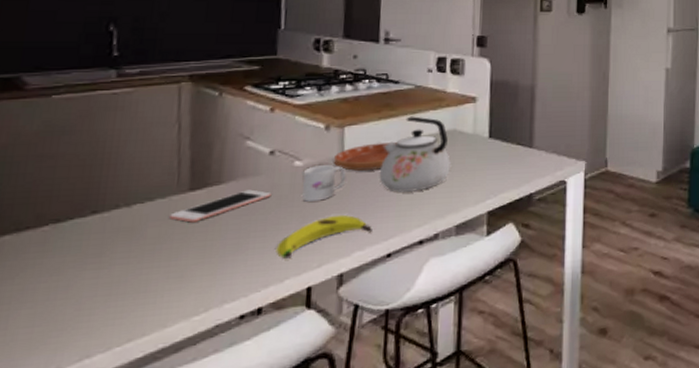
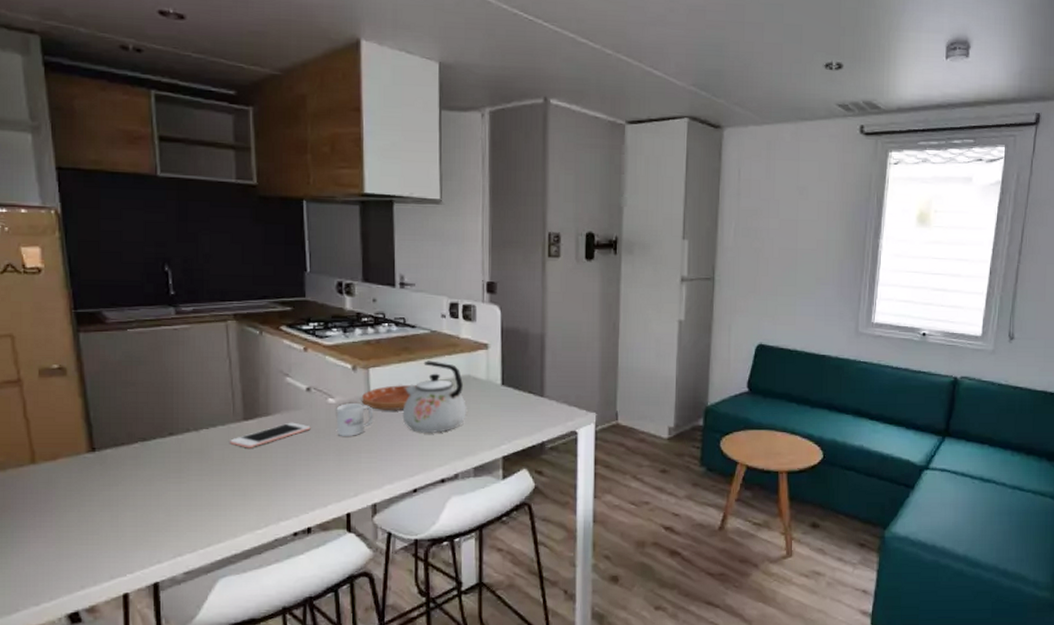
banana: present [276,214,372,259] -> none [318,450,399,486]

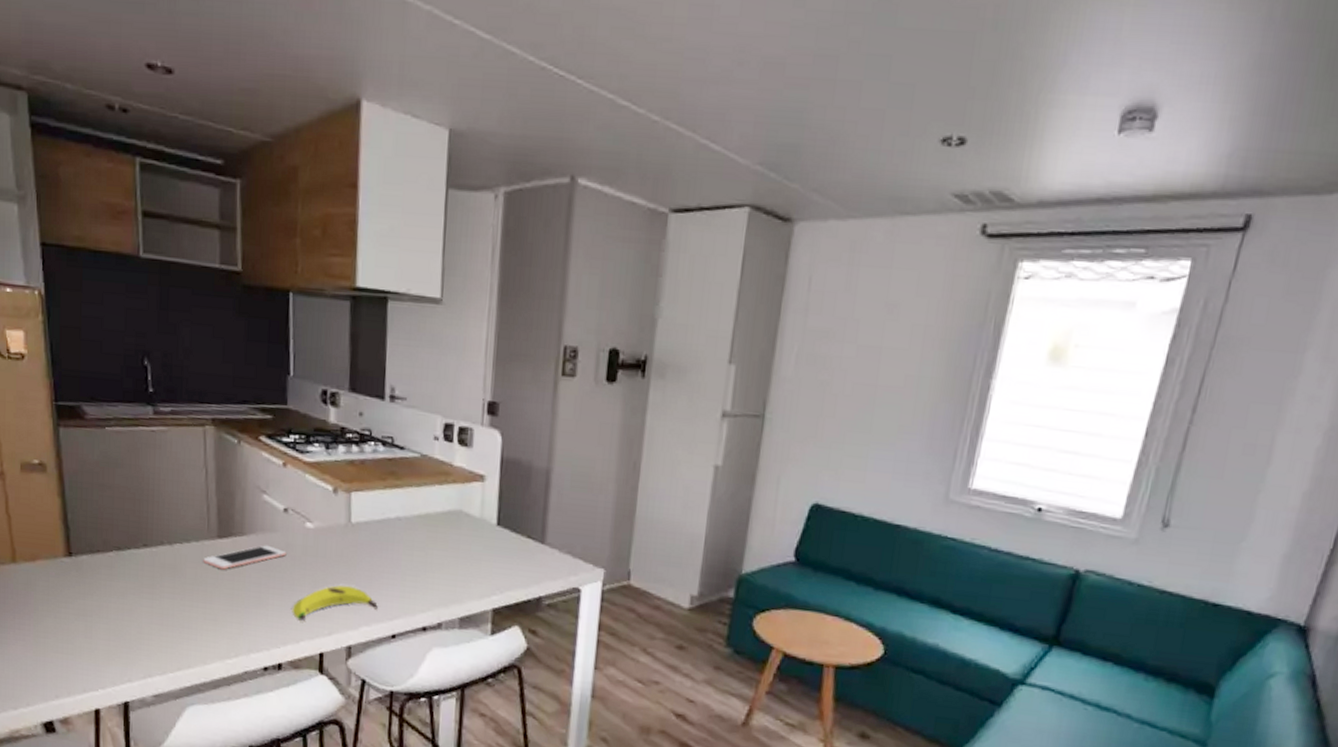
banana: none [318,450,399,486] -> present [292,585,378,621]
mug: present [336,403,372,436] -> none [313,530,353,568]
saucer: present [361,385,417,410] -> none [341,514,402,544]
kettle: present [402,360,466,434] -> none [384,489,456,574]

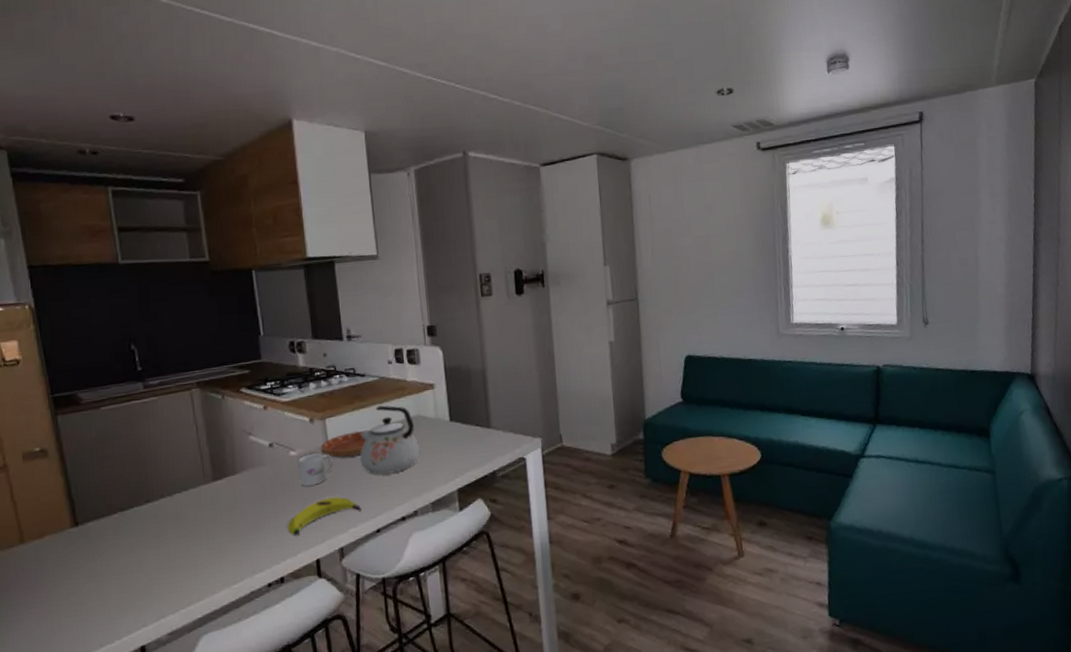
cell phone: present [203,545,287,570] -> none [202,478,276,508]
mug: none [313,530,353,568] -> present [298,453,333,486]
saucer: none [341,514,402,544] -> present [320,430,371,458]
kettle: none [384,489,456,574] -> present [360,405,420,475]

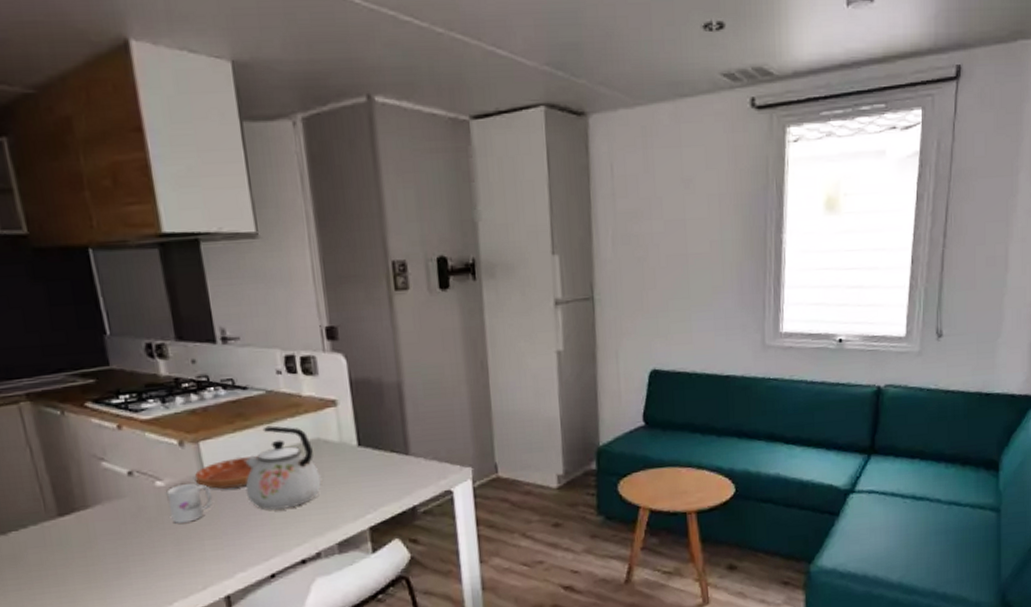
banana: present [287,496,361,536] -> none [157,535,251,582]

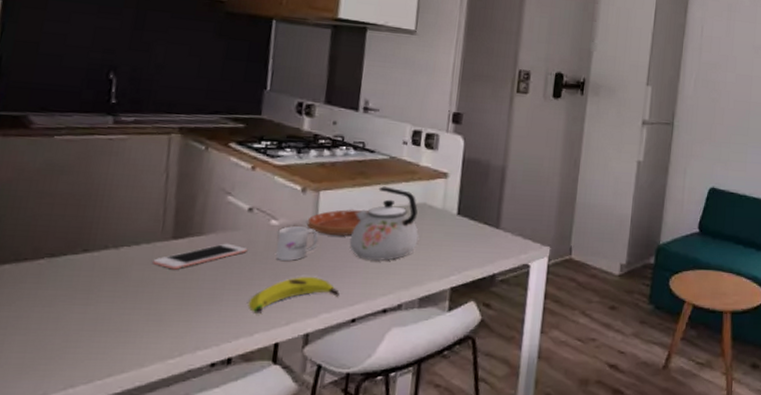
cell phone: none [46,513,140,548] -> present [152,243,248,270]
banana: none [157,535,251,582] -> present [248,276,340,313]

